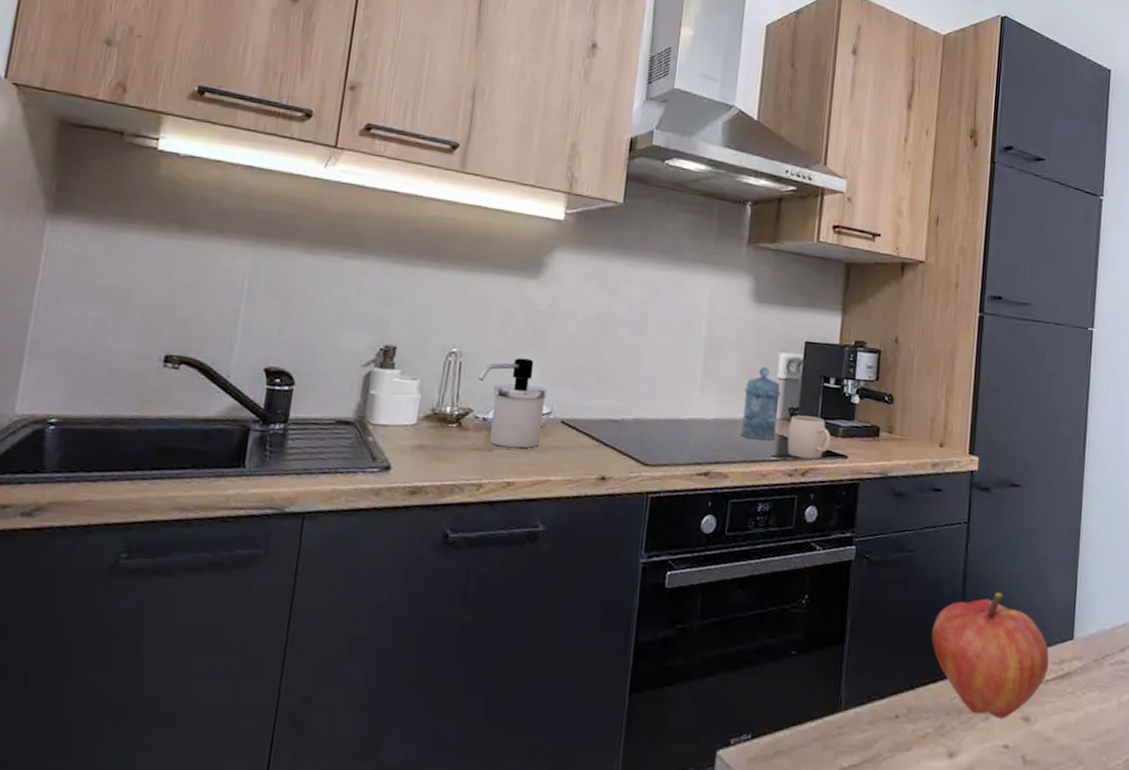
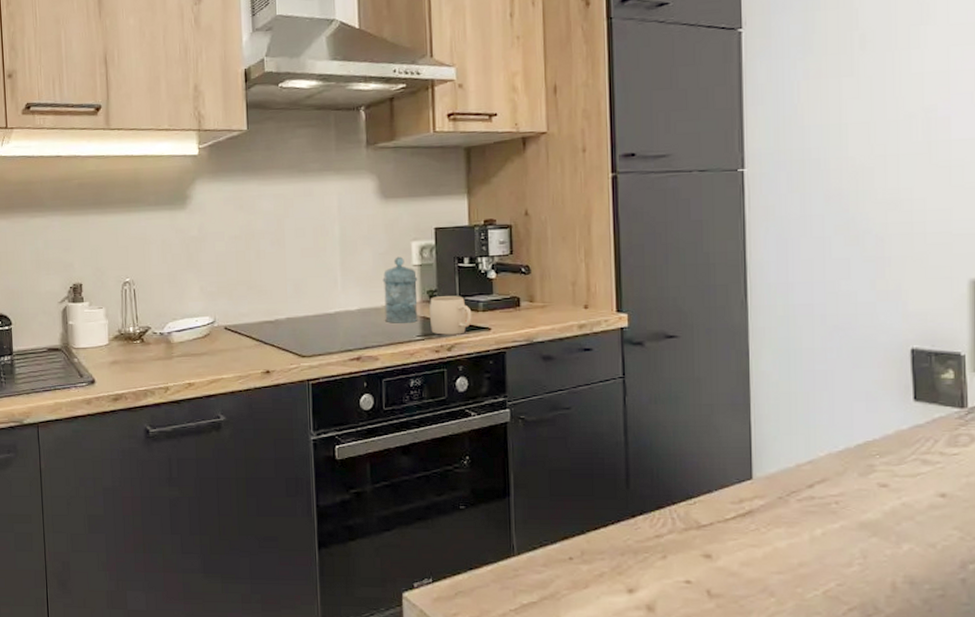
soap dispenser: present [477,358,548,449] -> none [150,279,210,355]
fruit: present [931,592,1049,719] -> none [596,440,727,557]

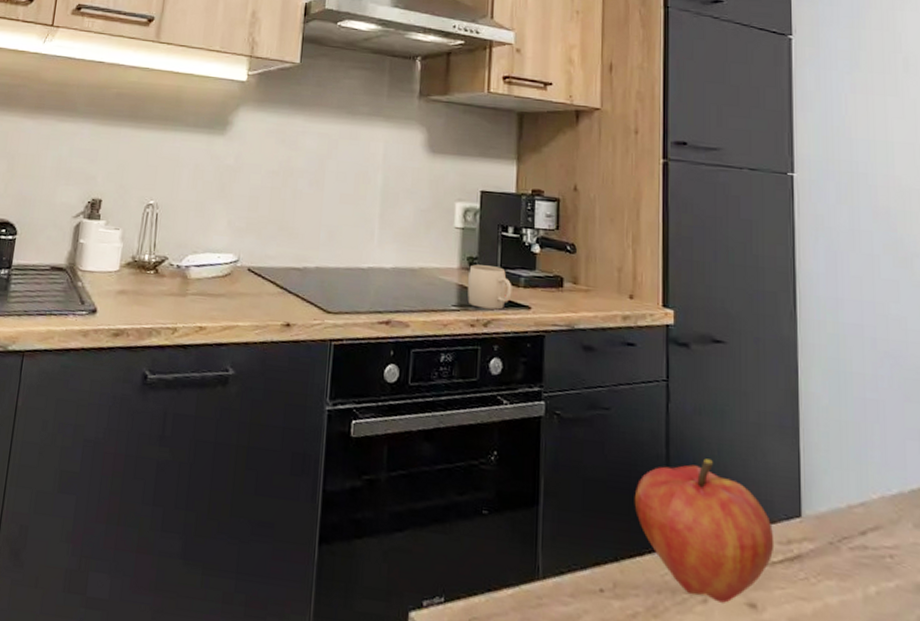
canister: present [382,256,418,324] -> none [420,216,459,291]
fruit: none [596,440,727,557] -> present [634,458,775,603]

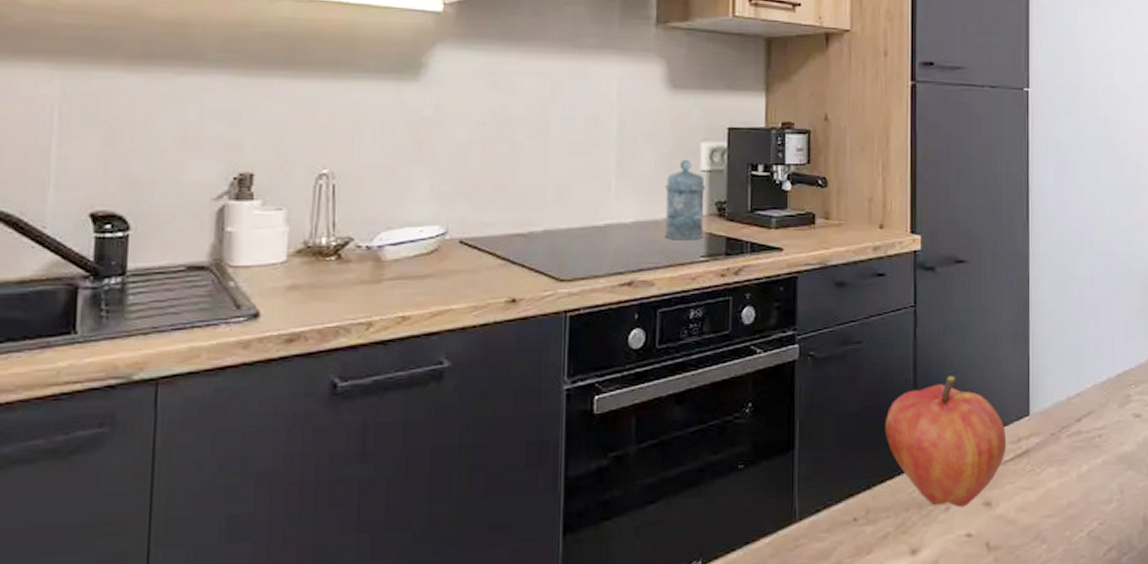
canister: none [420,216,459,291] -> present [665,159,706,240]
mug: present [467,264,512,311] -> none [716,209,764,257]

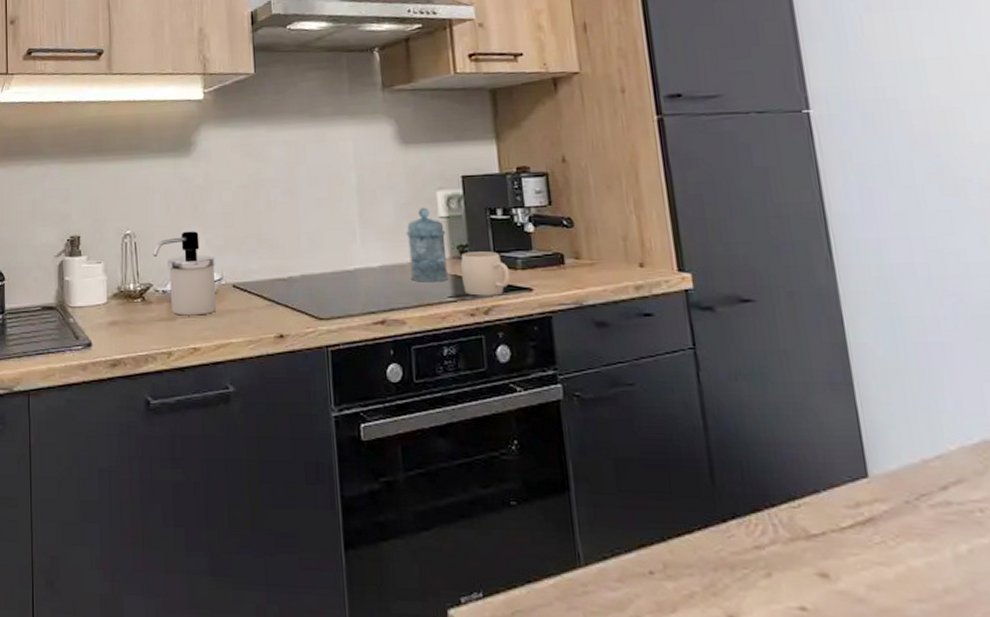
soap dispenser: none [356,174,441,277] -> present [152,231,217,316]
mug: none [716,209,764,257] -> present [460,251,510,297]
fruit: present [884,376,1007,507] -> none [674,426,841,575]

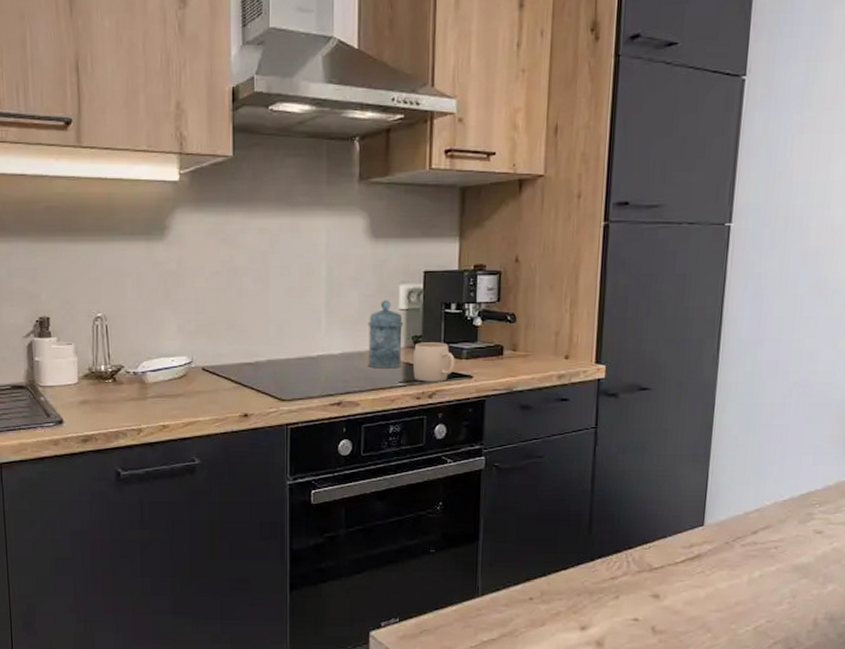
soap dispenser: present [152,231,217,316] -> none [123,316,187,396]

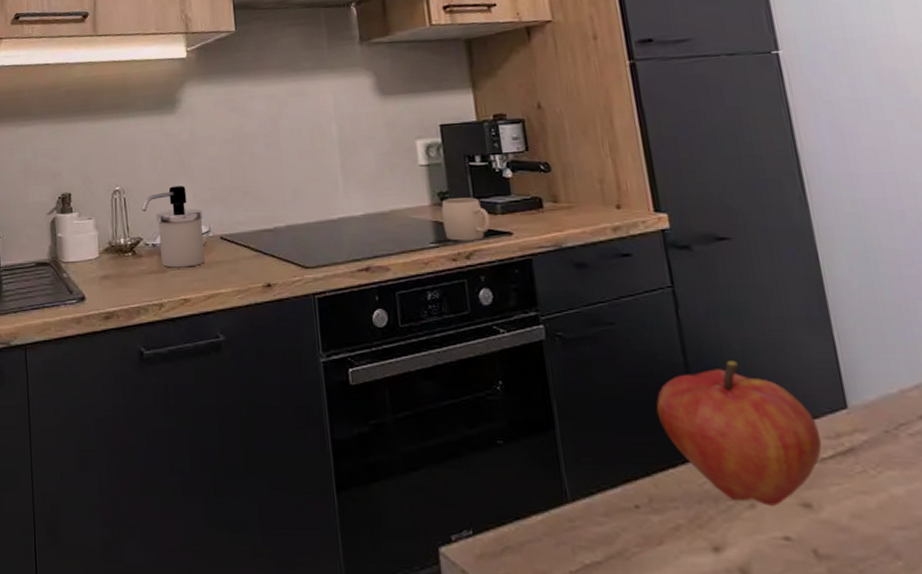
soap dispenser: none [123,316,187,396] -> present [141,185,206,268]
canister: present [368,300,404,369] -> none [387,156,431,230]
fruit: none [561,488,679,597] -> present [656,361,822,506]

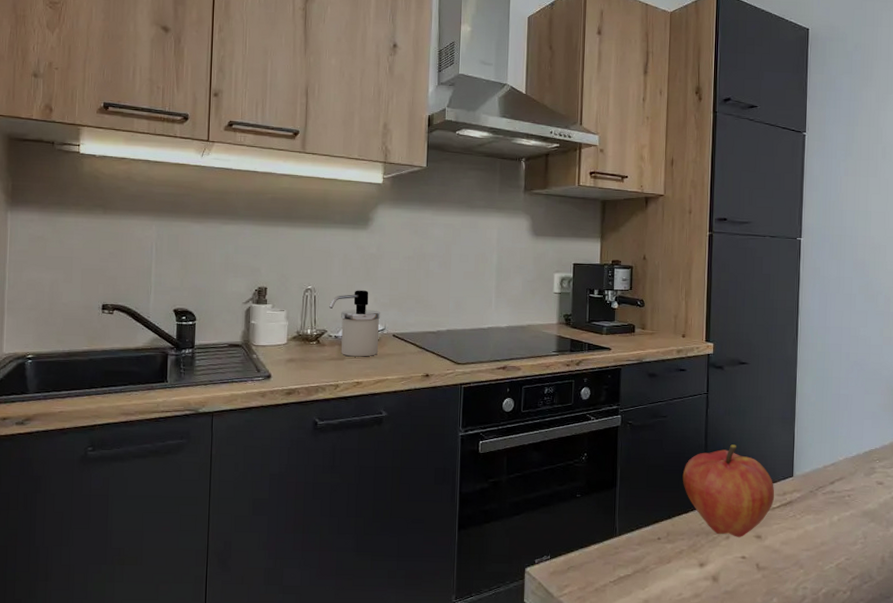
mug: present [441,197,491,242] -> none [563,320,597,353]

